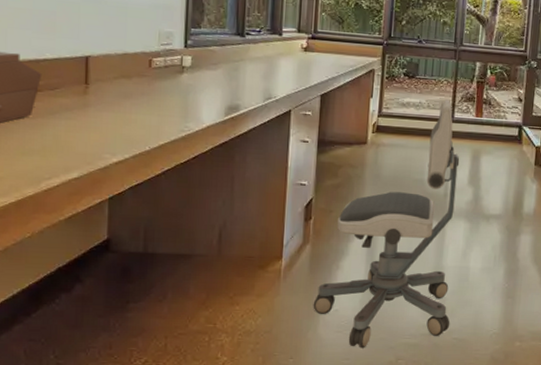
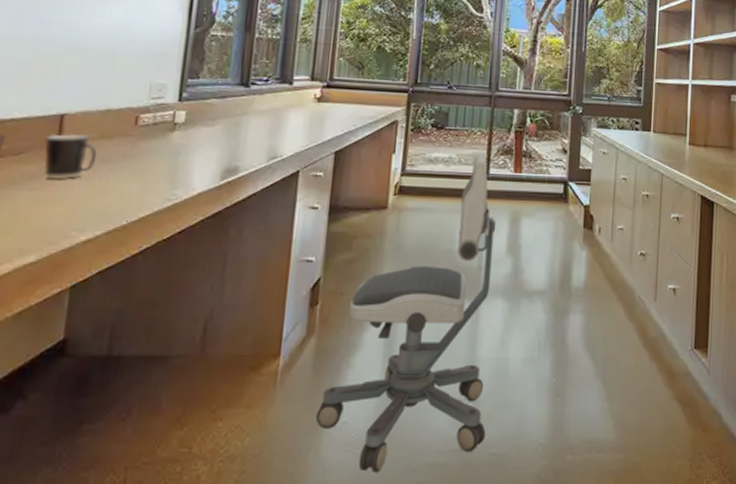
mug: none [75,72,120,111] -> present [43,133,97,179]

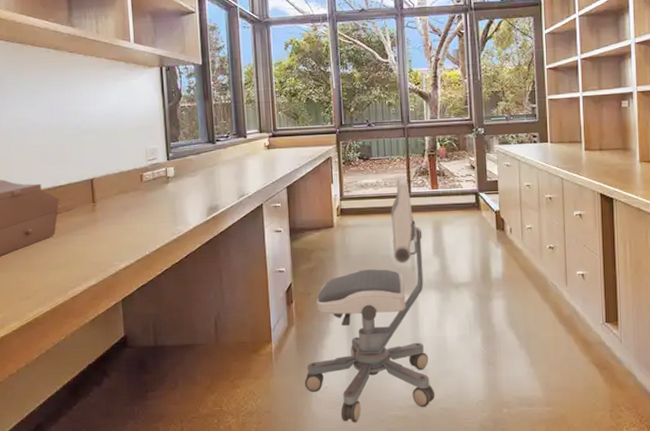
mug: present [43,133,97,179] -> none [84,191,121,225]

